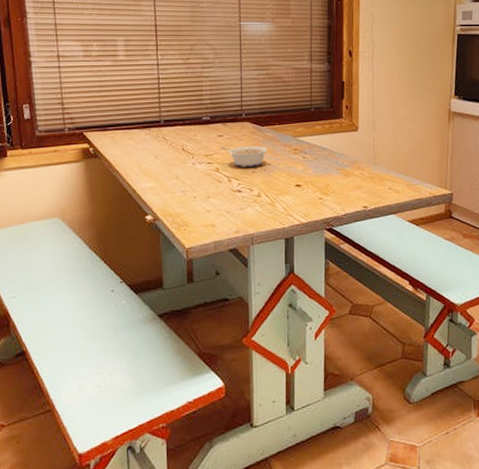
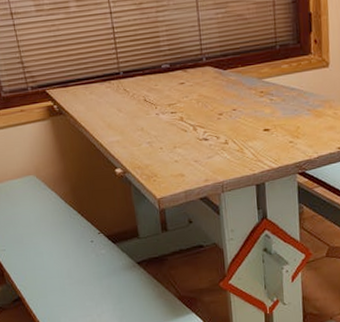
legume: present [220,145,268,167] -> none [182,91,232,115]

